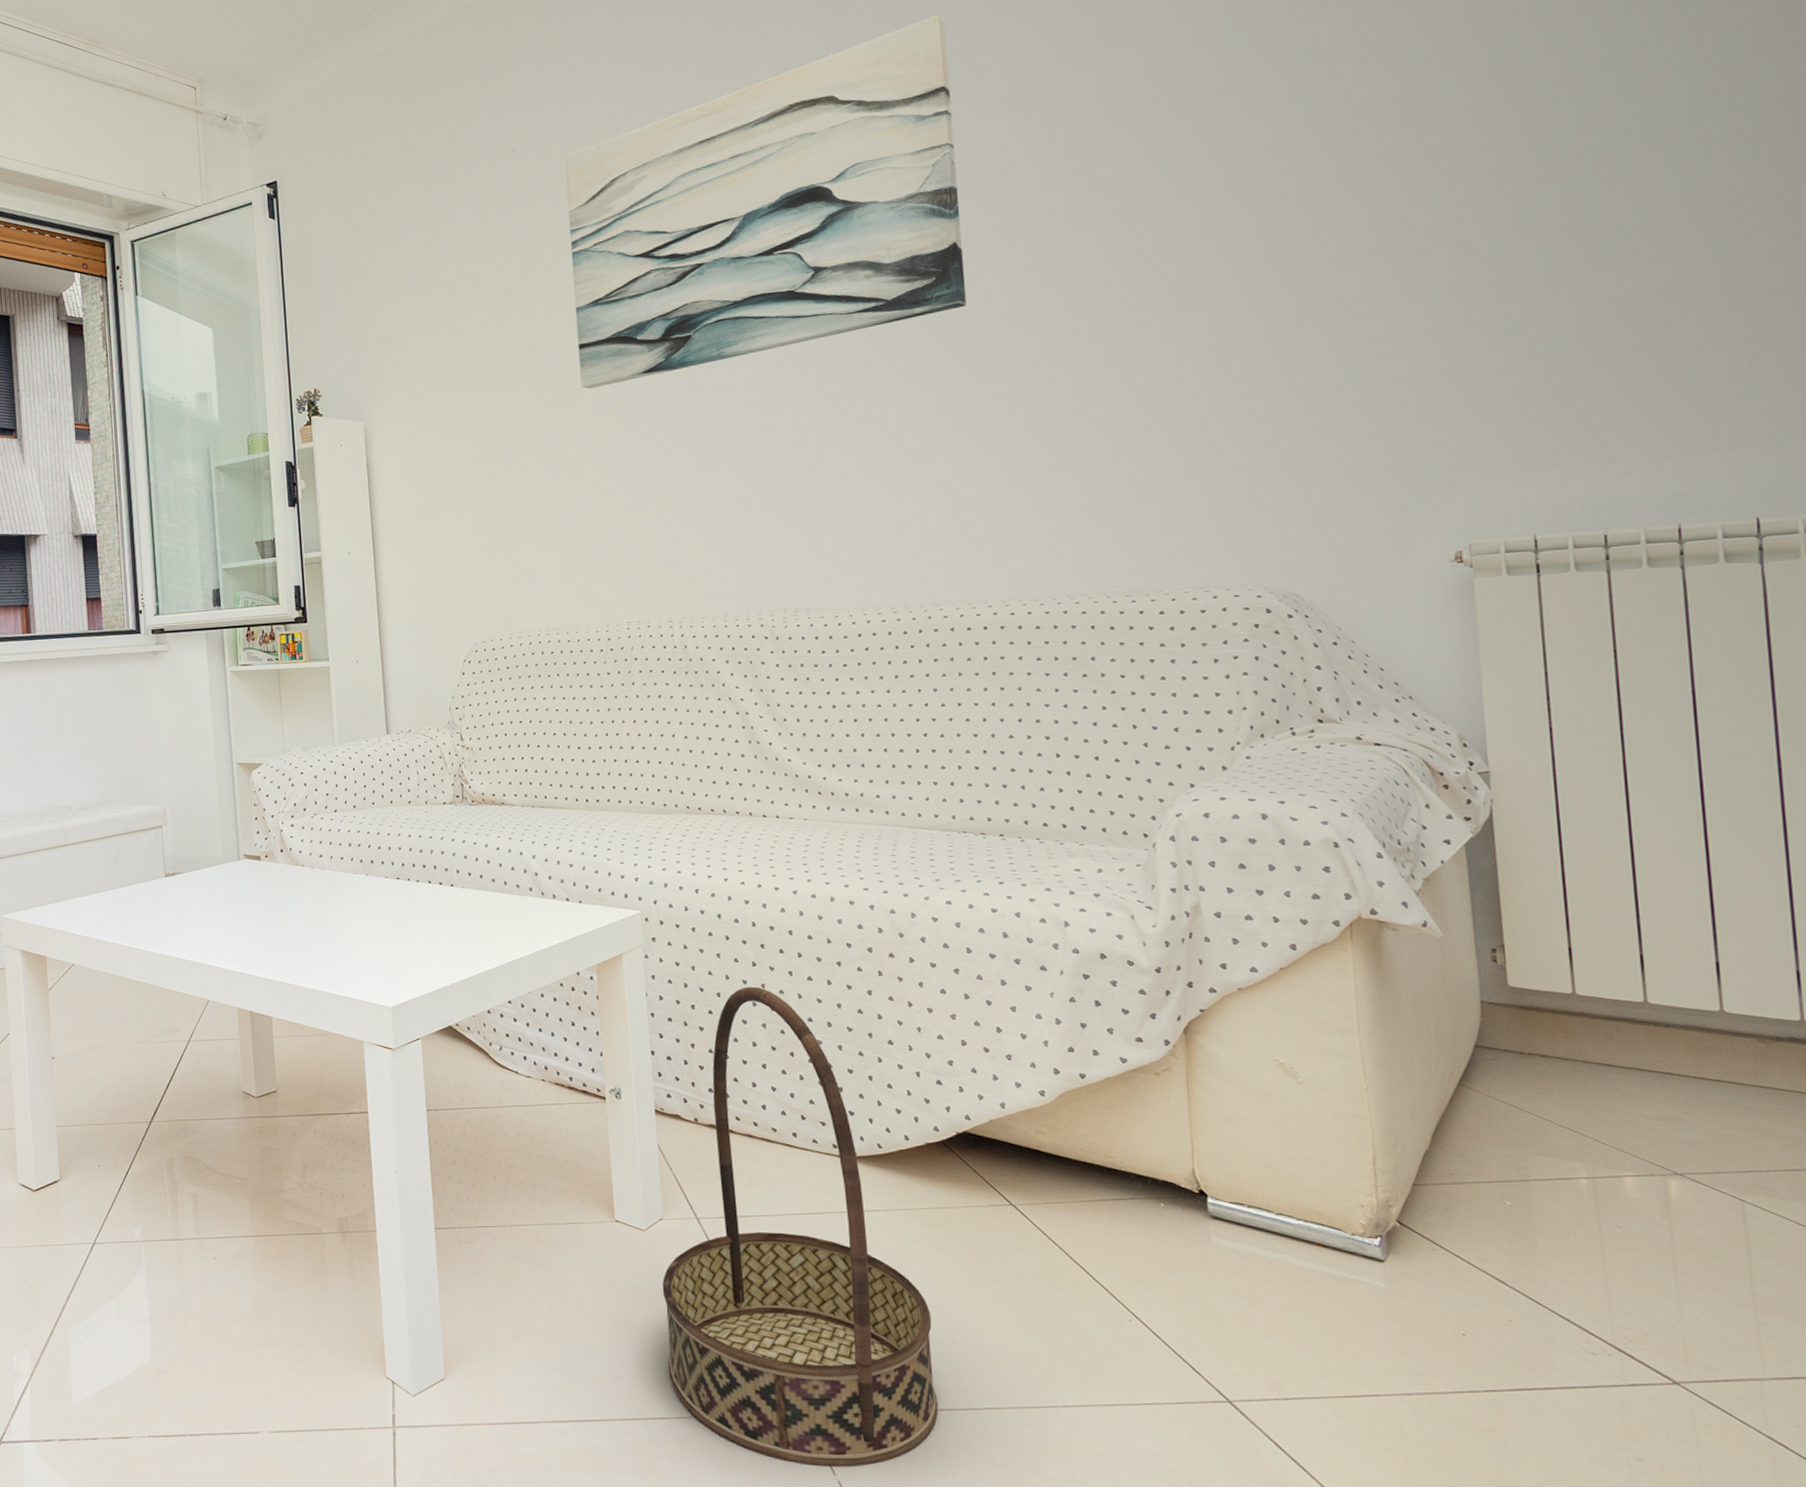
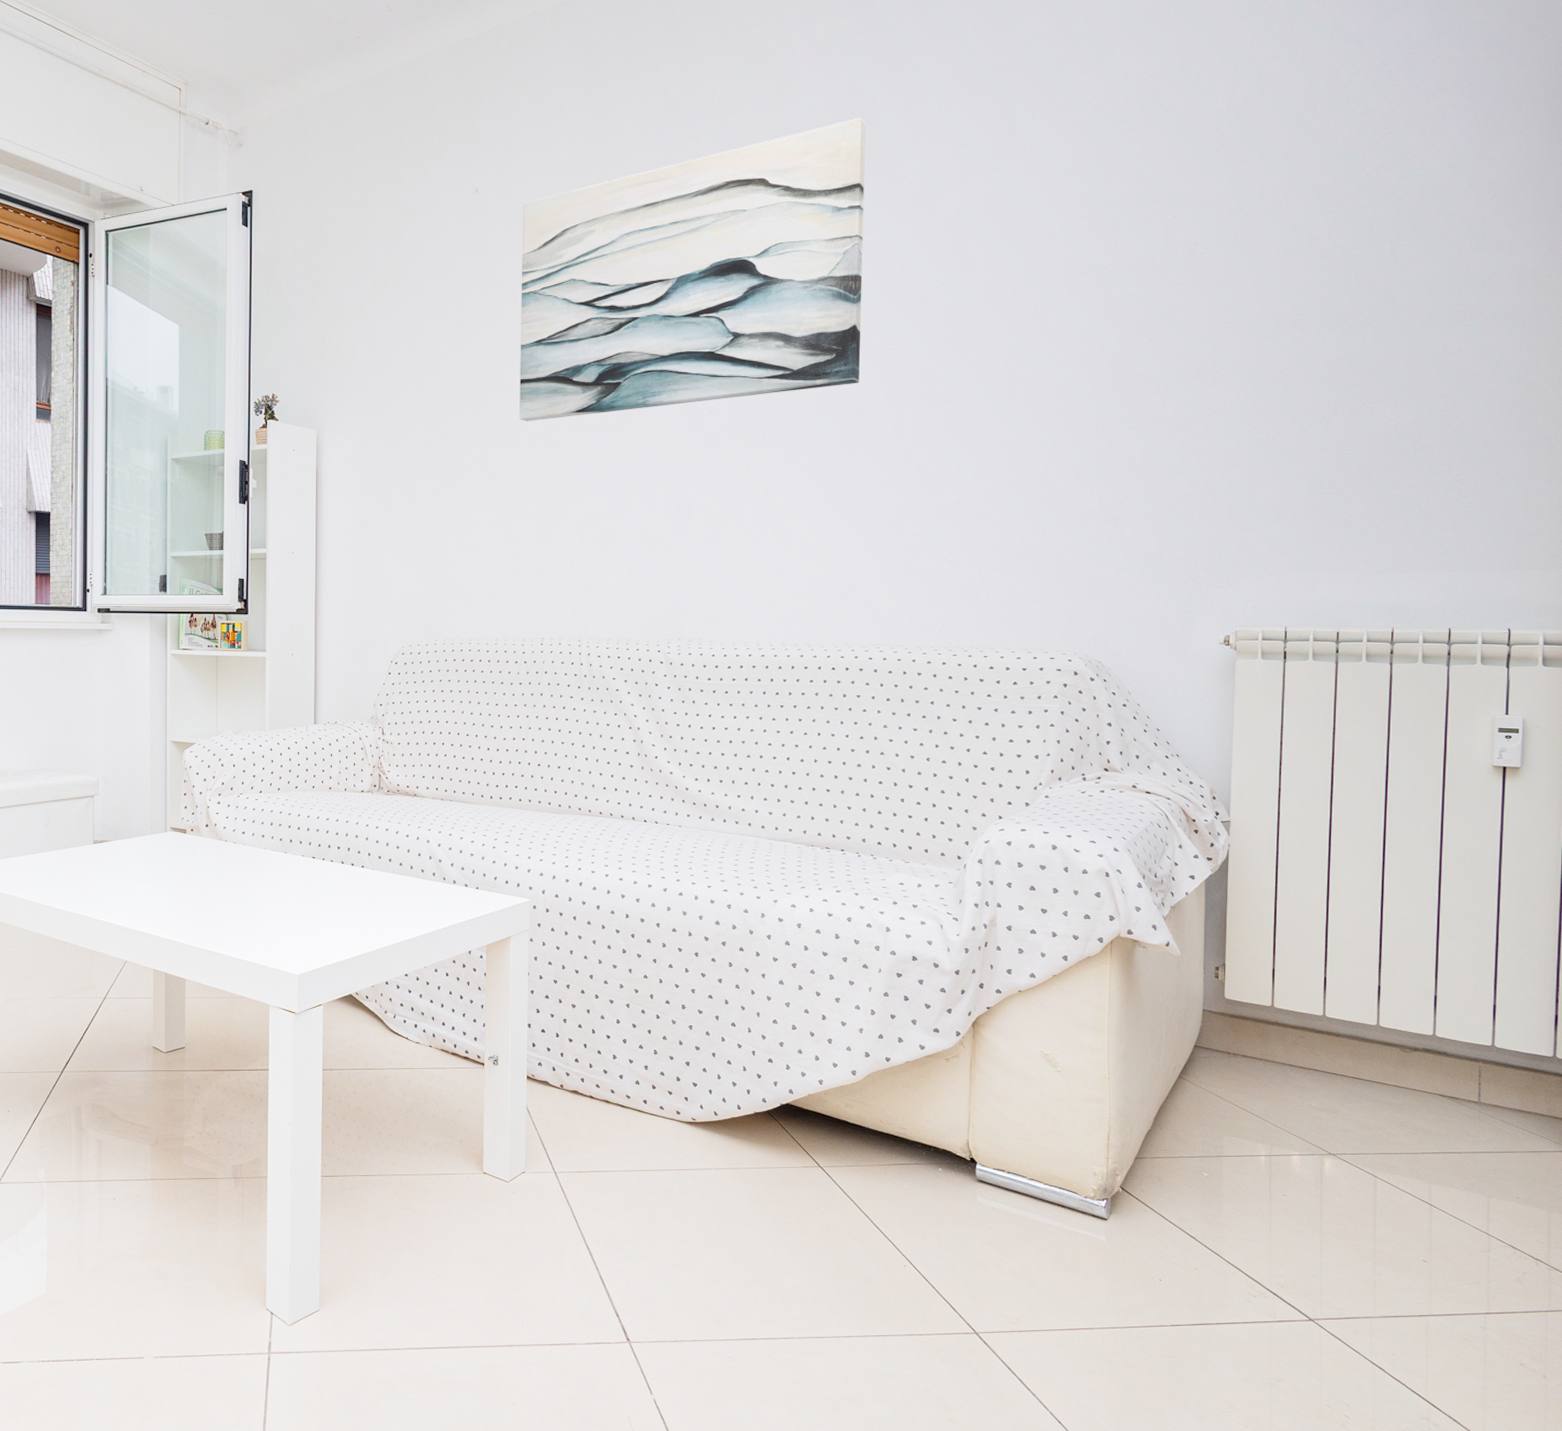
basket: present [662,986,939,1467] -> none [518,971,744,1388]

